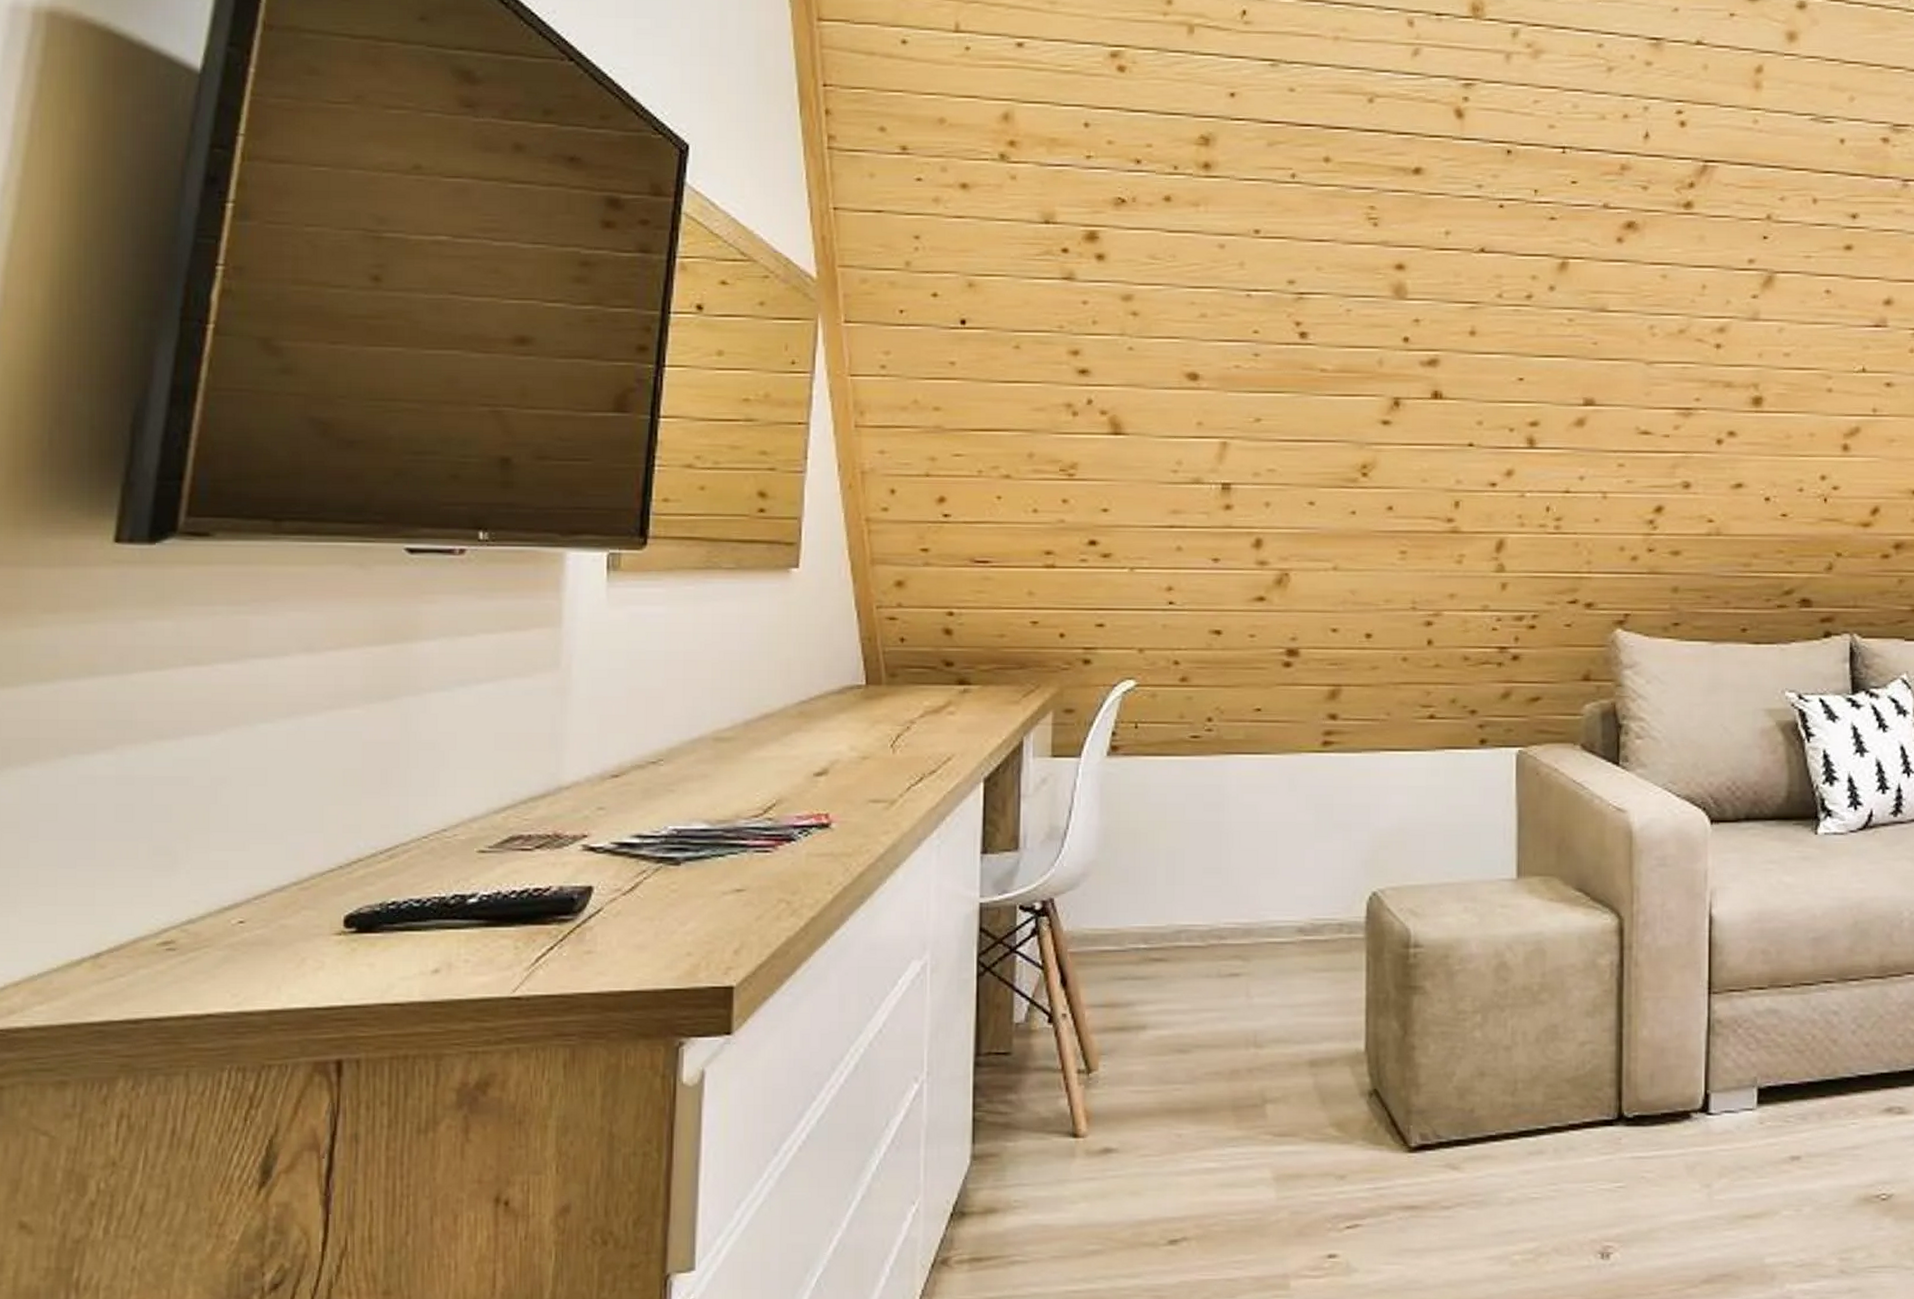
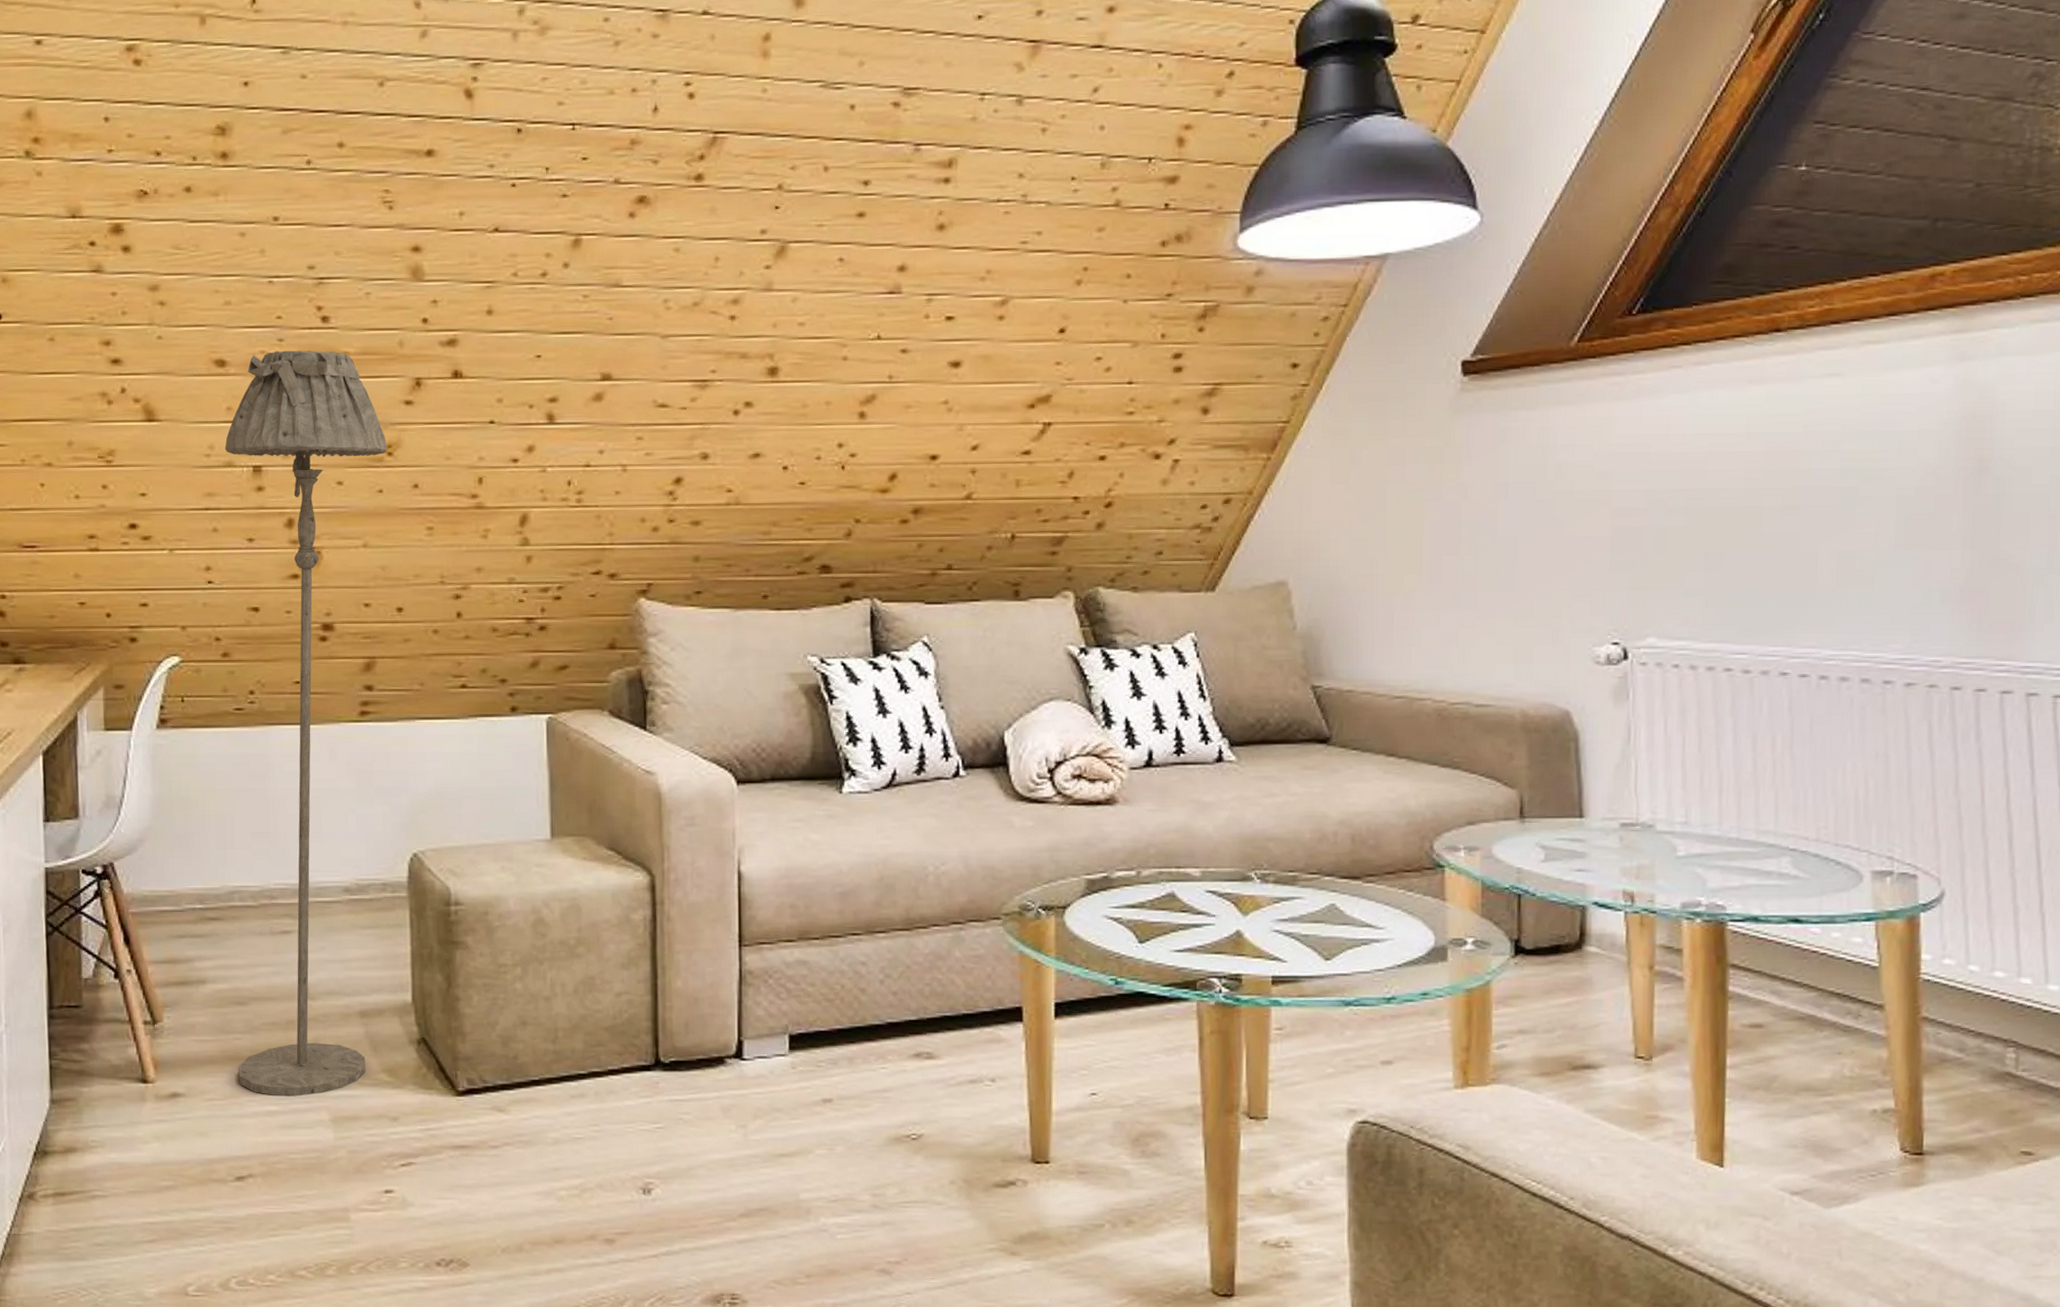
floor lamp: none [1176,365,1363,1152] -> present [224,350,388,1097]

